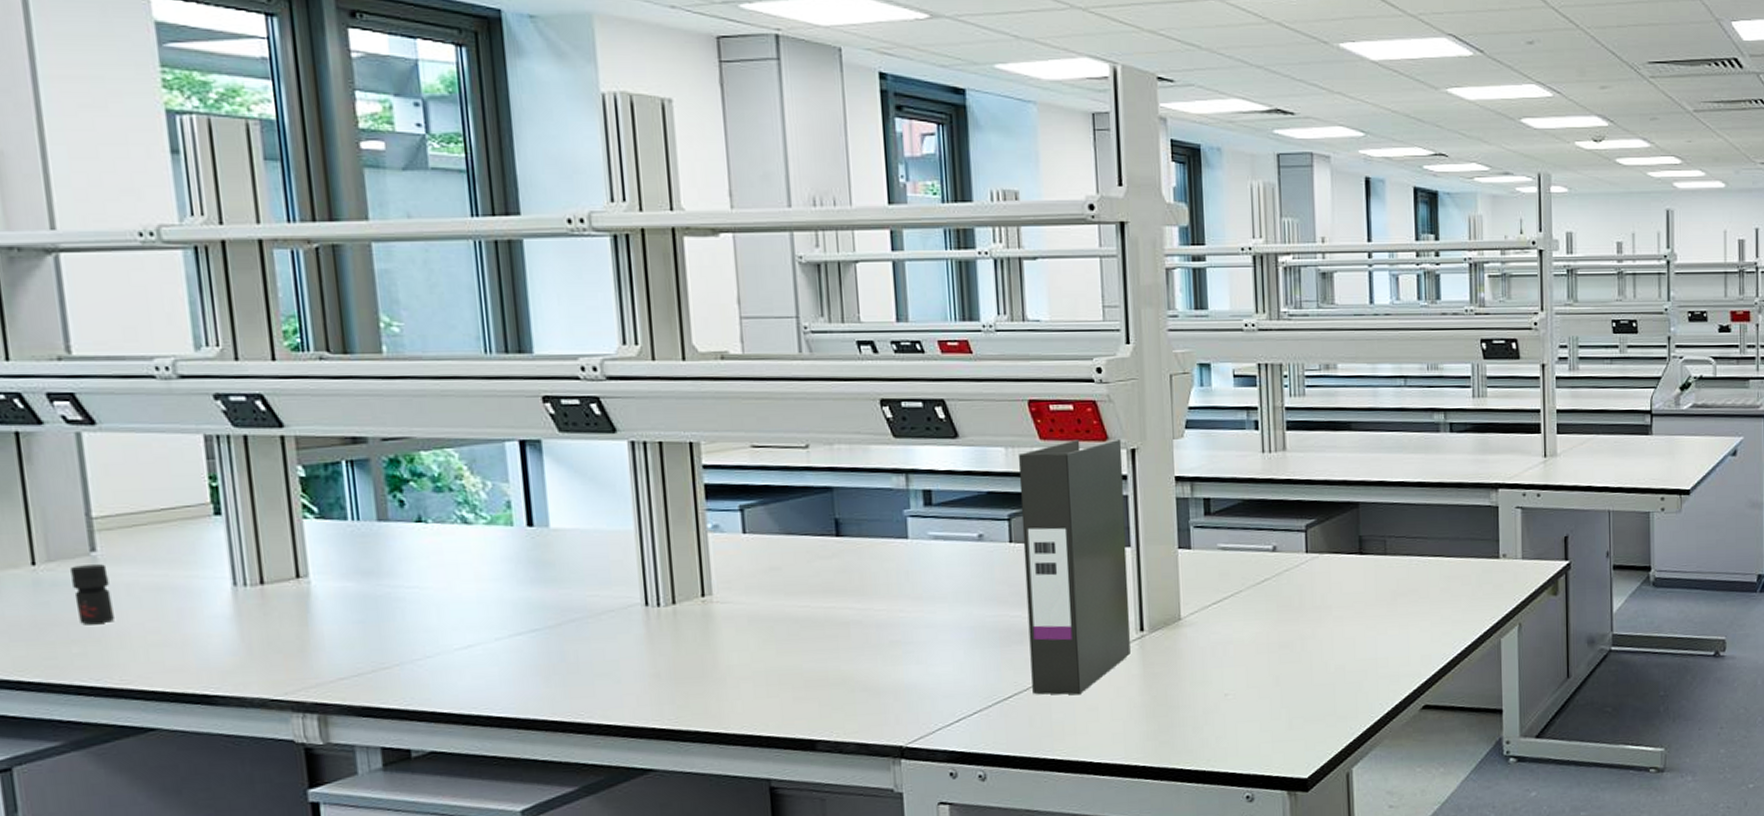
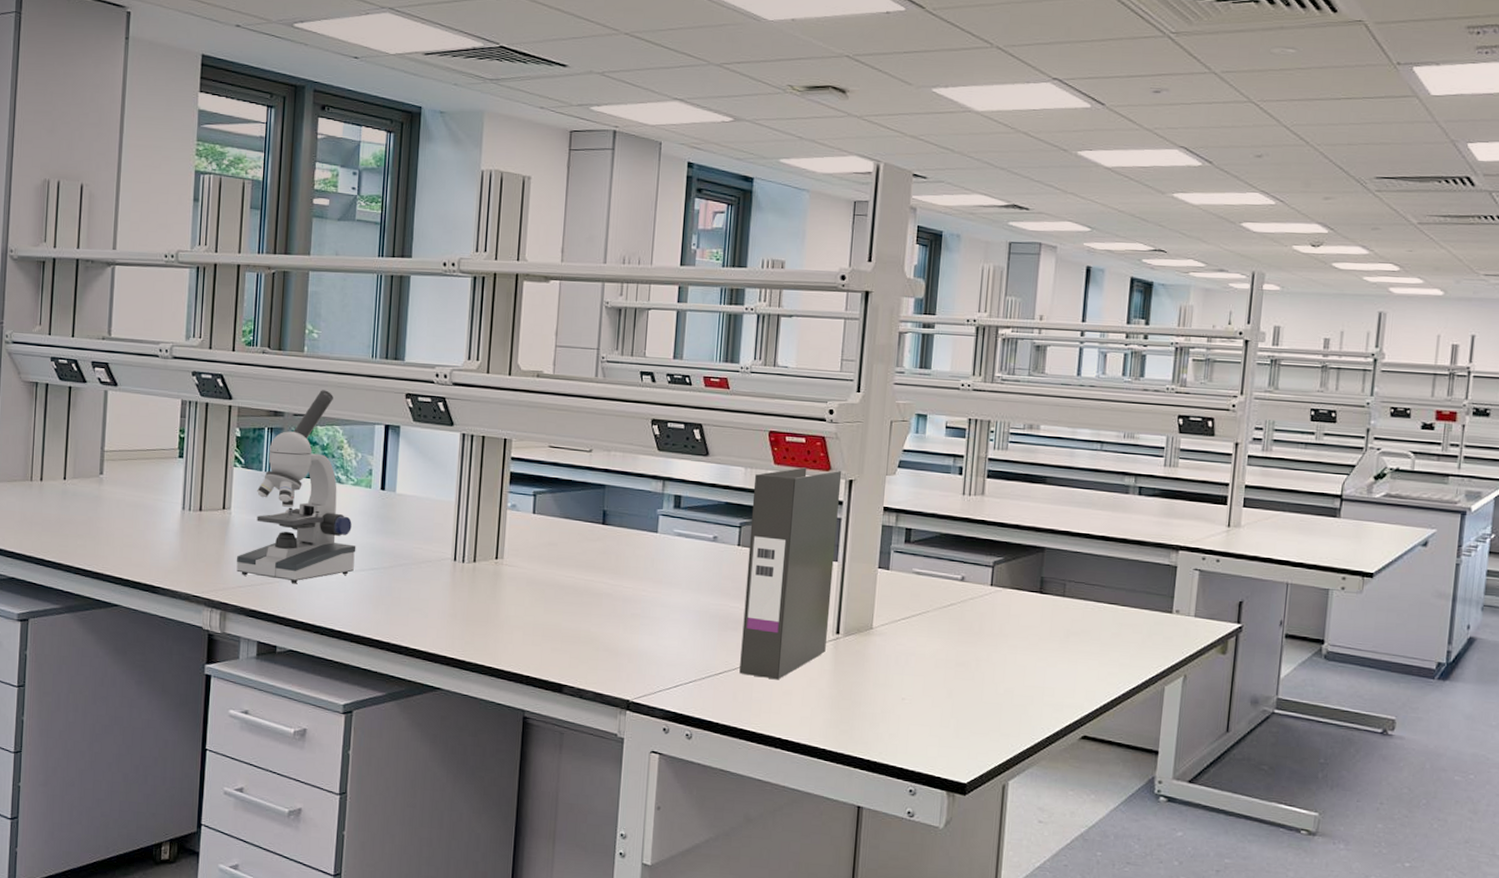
jar: present [71,564,114,624] -> none [85,483,108,526]
microscope: none [330,402,507,665] -> present [236,390,356,584]

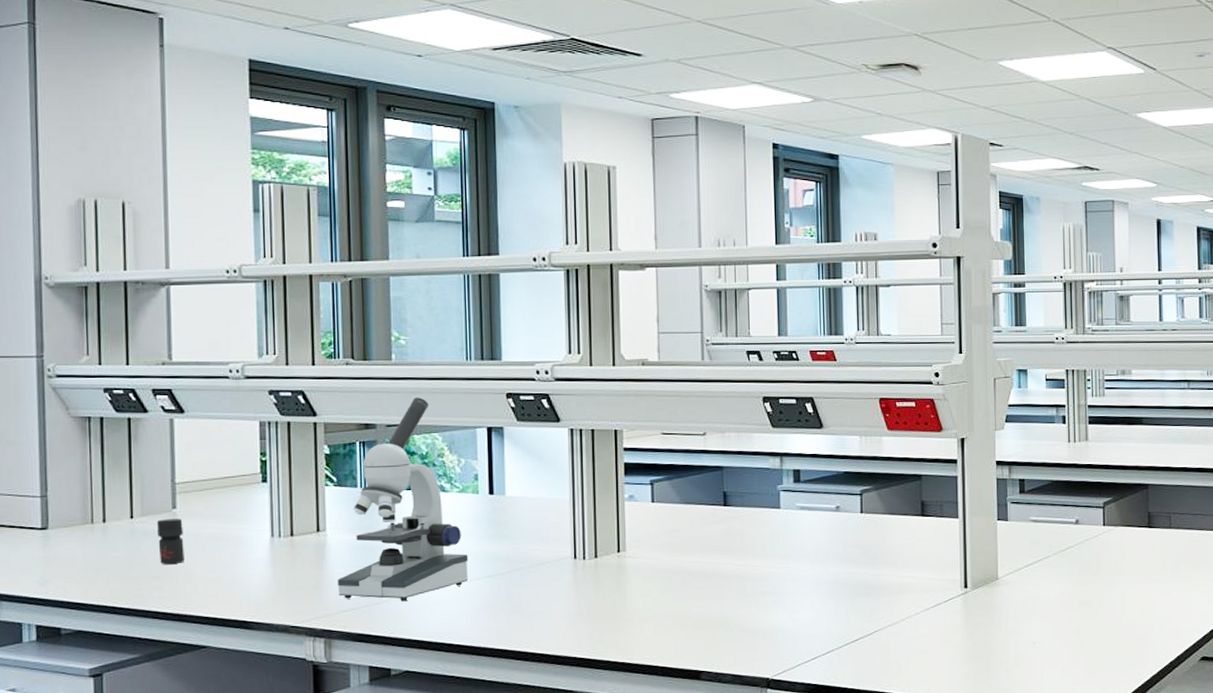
jar: none [85,483,108,526] -> present [157,519,184,564]
binder: present [739,467,842,680] -> none [870,430,956,640]

